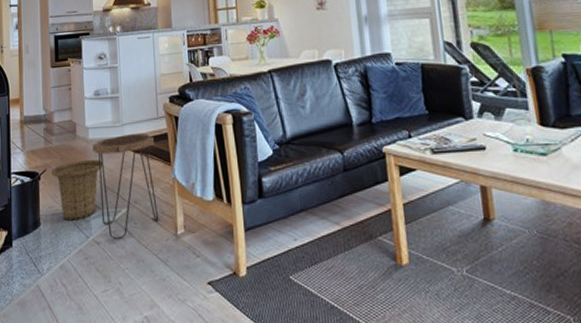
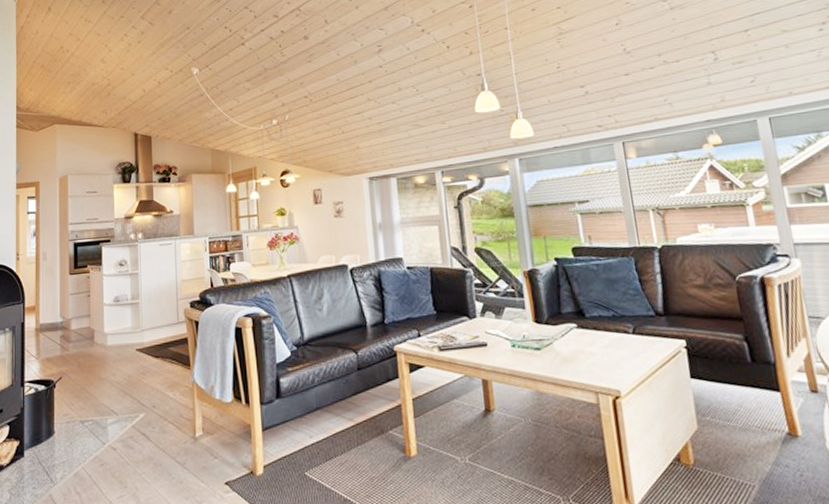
basket: present [51,159,103,220] -> none [67,365,121,428]
side table: present [92,132,159,239] -> none [111,338,178,444]

